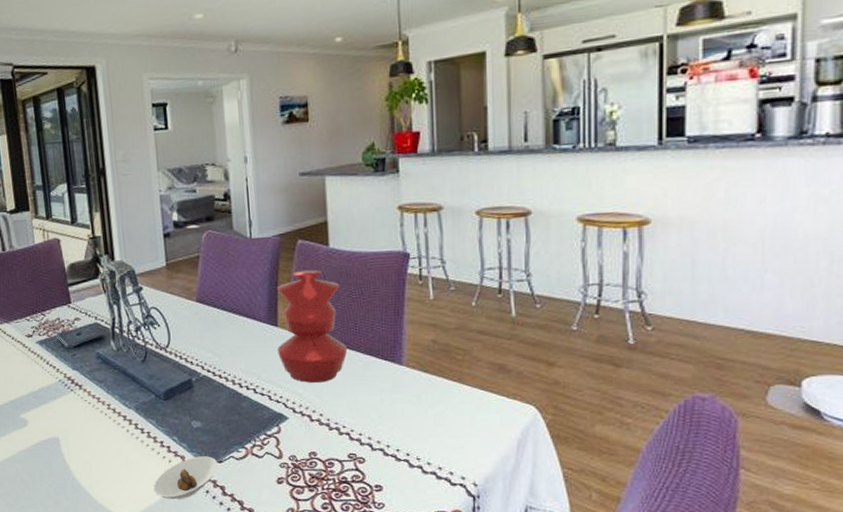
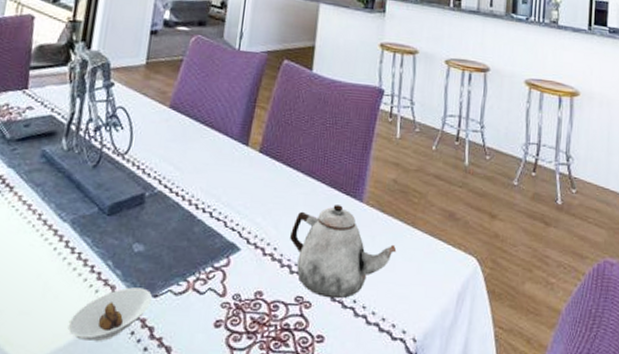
vase: present [276,269,348,383] -> none [243,90,317,213]
teapot: none [334,370,445,453] -> present [290,205,397,299]

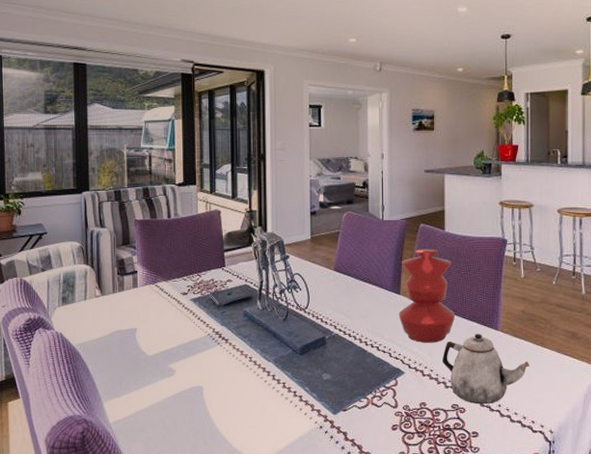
saucer: present [67,287,153,341] -> none [284,405,343,444]
vase: none [243,90,317,213] -> present [399,248,456,343]

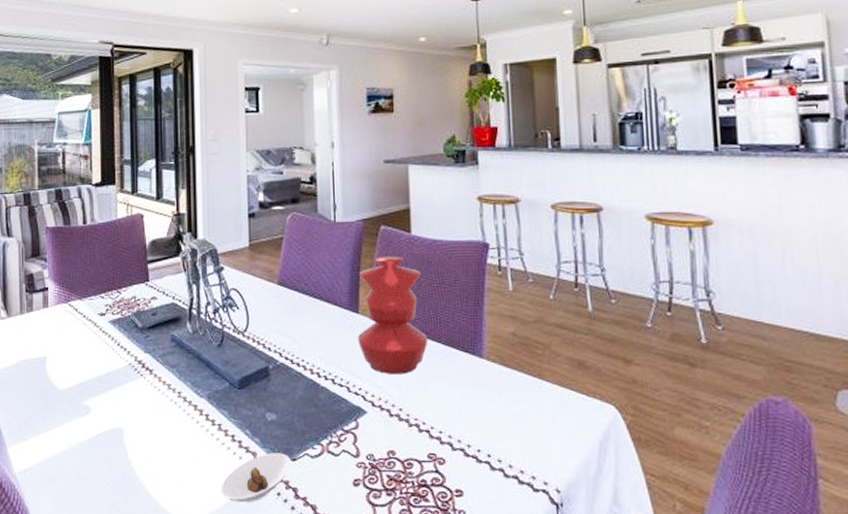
saucer: none [284,405,343,444] -> present [220,453,292,502]
teapot: present [442,334,530,405] -> none [414,363,526,454]

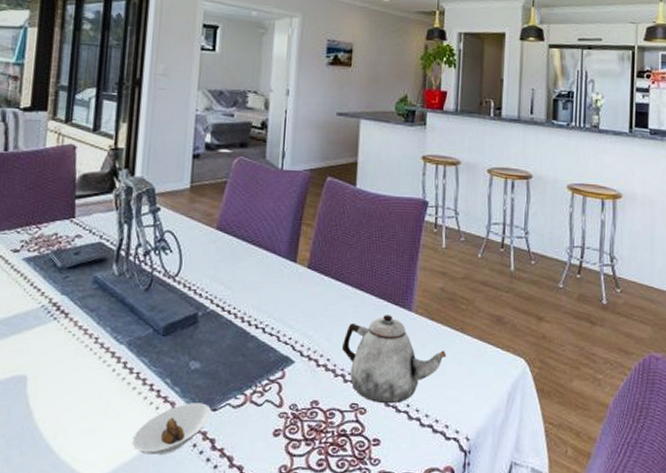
vase: present [358,255,429,374] -> none [293,207,362,325]
teapot: none [414,363,526,454] -> present [342,315,447,404]

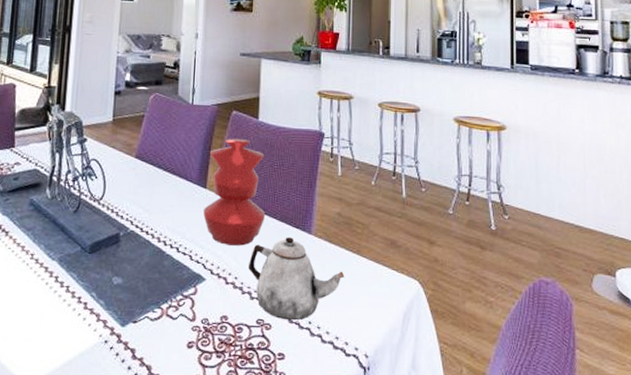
saucer: present [131,403,212,454] -> none [62,315,133,362]
vase: none [293,207,362,325] -> present [203,138,266,246]

